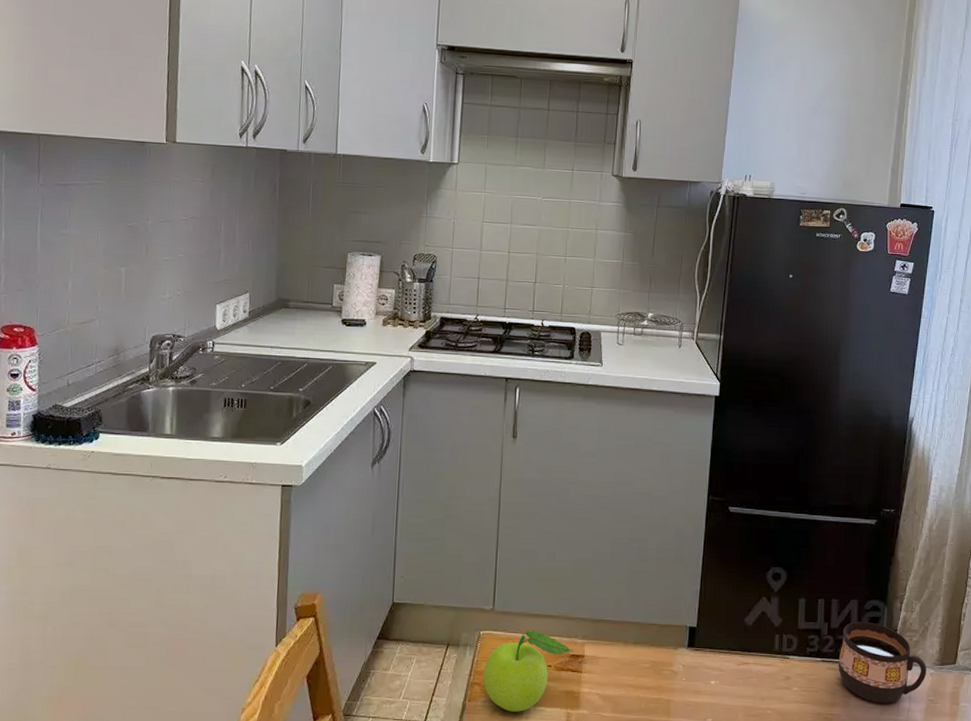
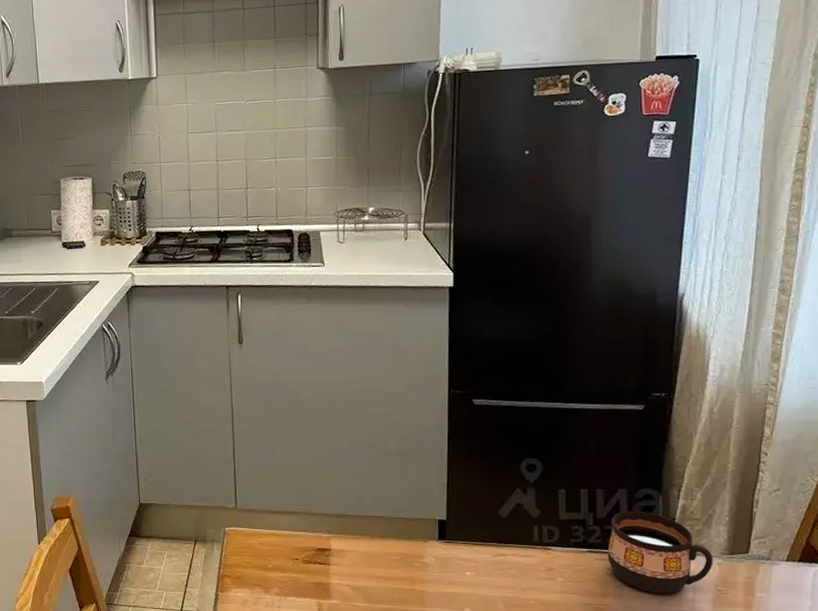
fruit: present [483,630,574,712] -> none [232,526,320,602]

